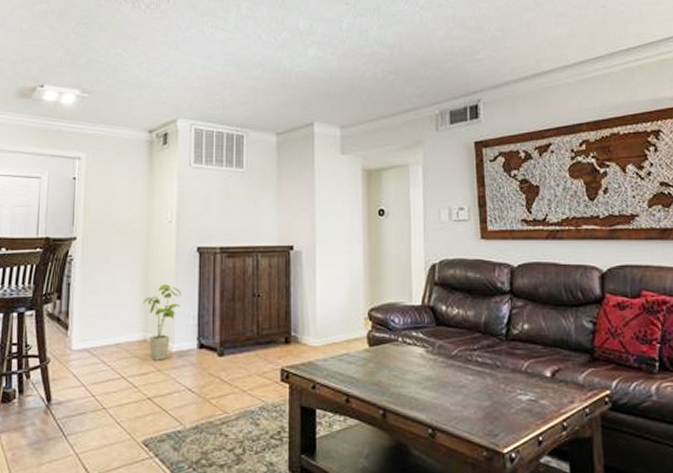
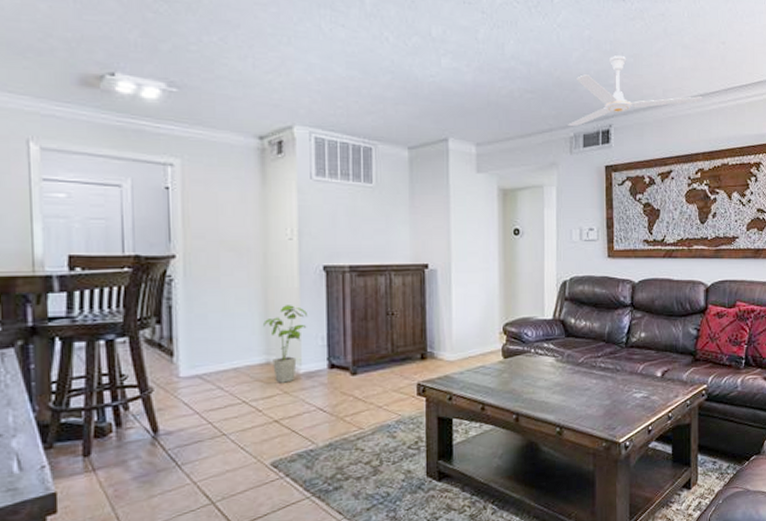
ceiling fan: none [432,30,583,105] -> present [567,55,702,127]

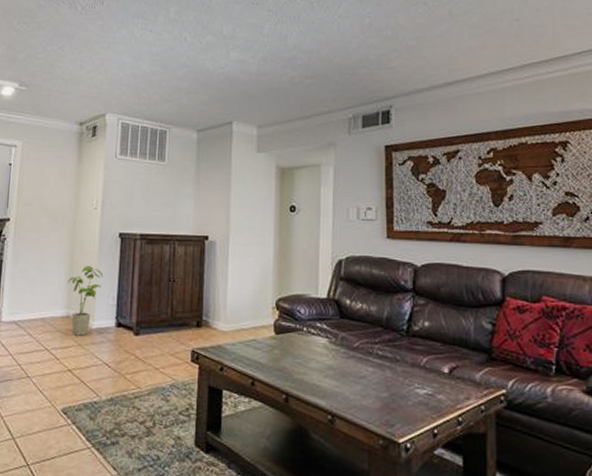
ceiling fan: present [567,55,702,127] -> none [346,40,494,109]

